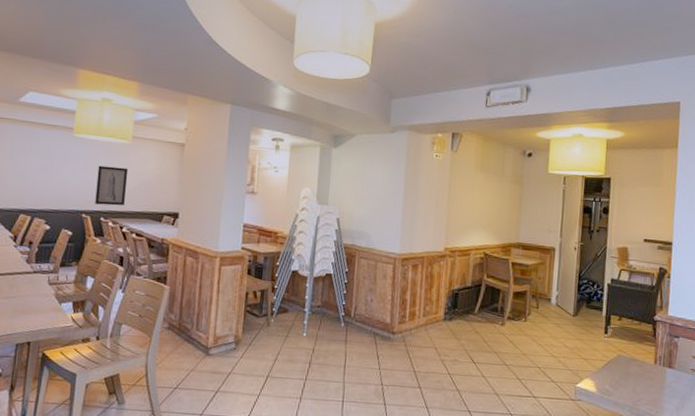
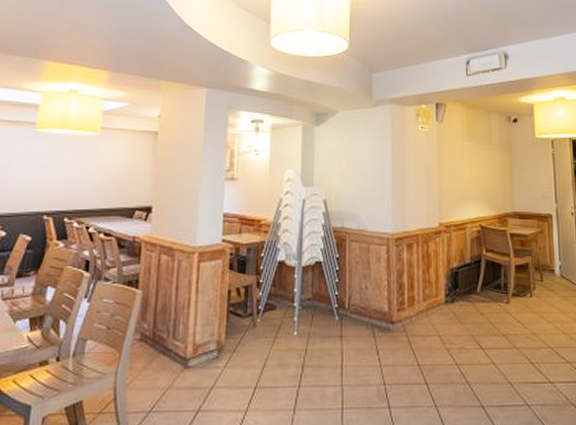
wall art: present [95,165,129,206] -> none [58,161,97,204]

